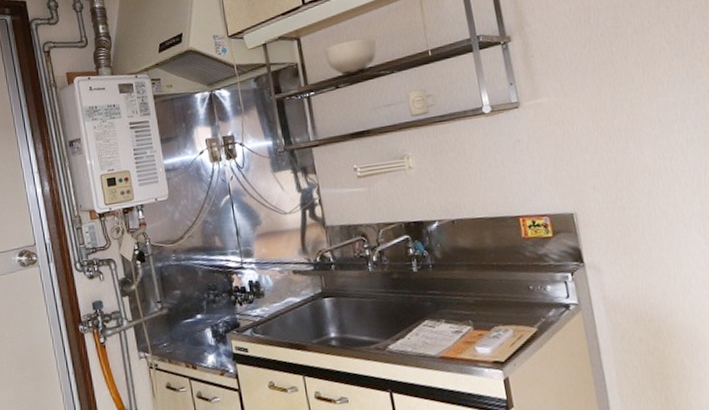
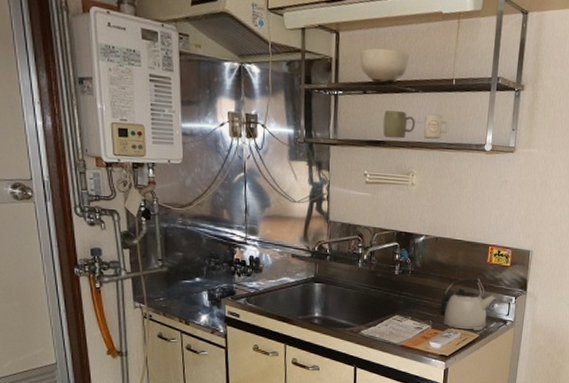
mug: none [361,95,398,126] -> present [383,110,415,139]
kettle: none [477,257,546,325] -> present [440,277,496,332]

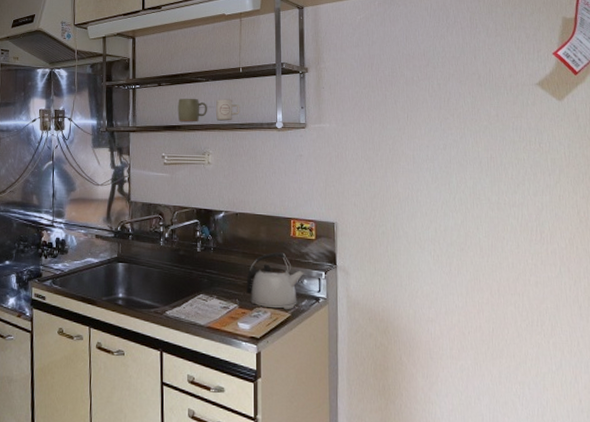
bowl: present [360,48,410,84] -> none [154,47,199,76]

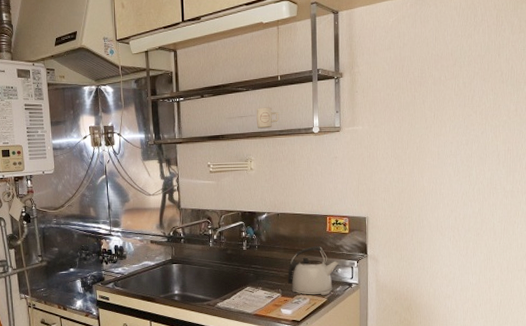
mug: present [177,98,207,122] -> none [220,108,248,132]

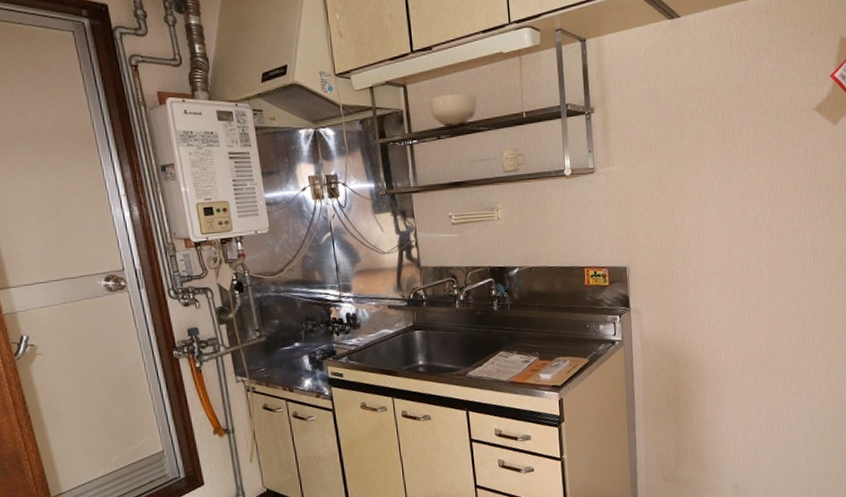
bowl: none [196,58,239,87] -> present [429,93,478,127]
kettle: present [288,246,339,296] -> none [544,301,600,357]

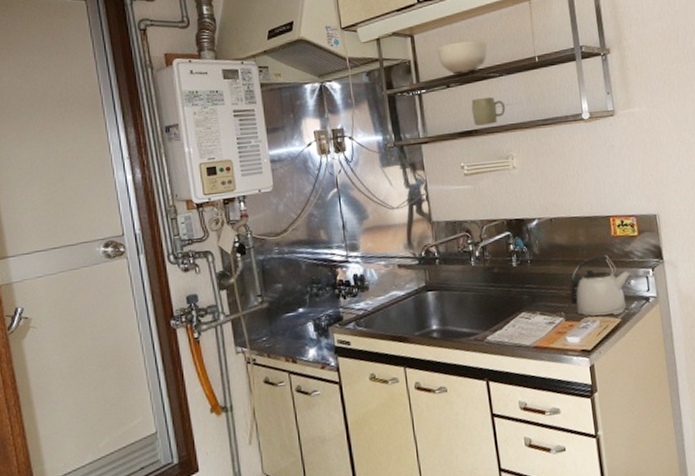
mug: none [460,150,492,177] -> present [471,97,505,126]
mug: present [500,148,527,173] -> none [513,93,542,119]
kettle: none [544,301,600,357] -> present [569,254,631,316]

